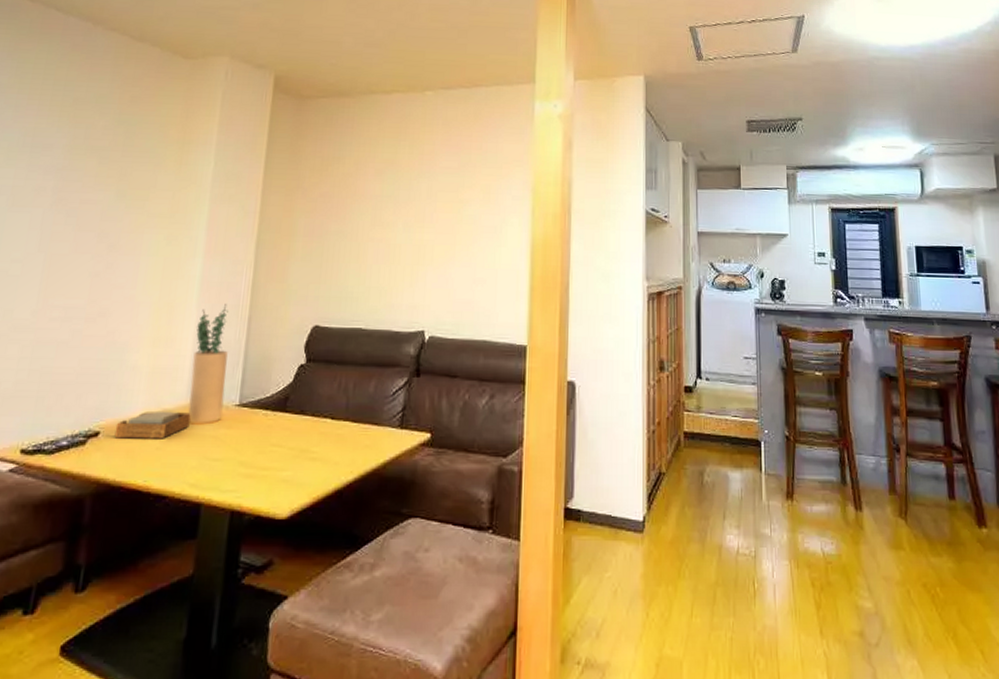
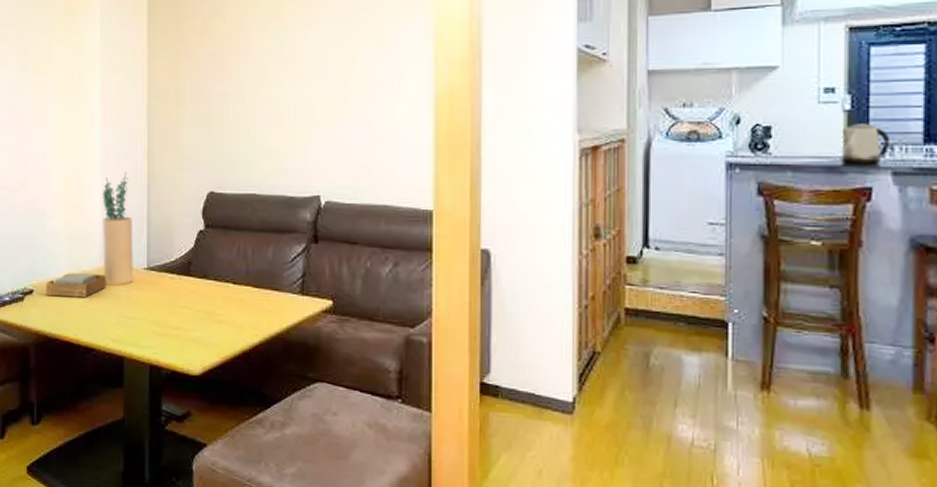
kettle: none [831,280,862,315] -> present [841,123,891,168]

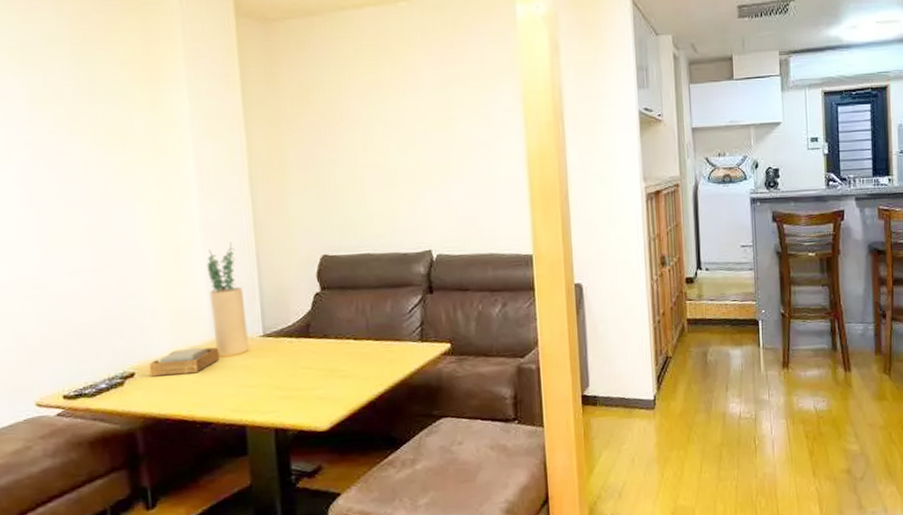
kettle: present [841,123,891,168] -> none [823,163,854,197]

